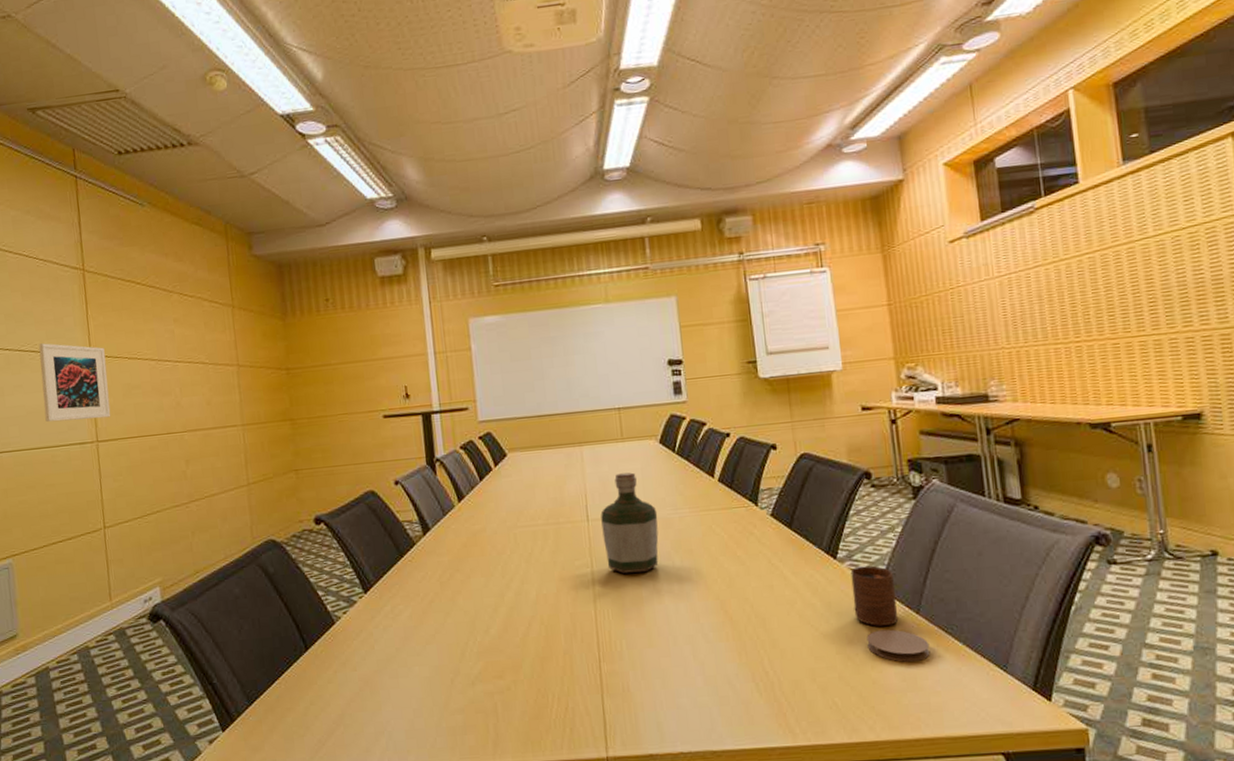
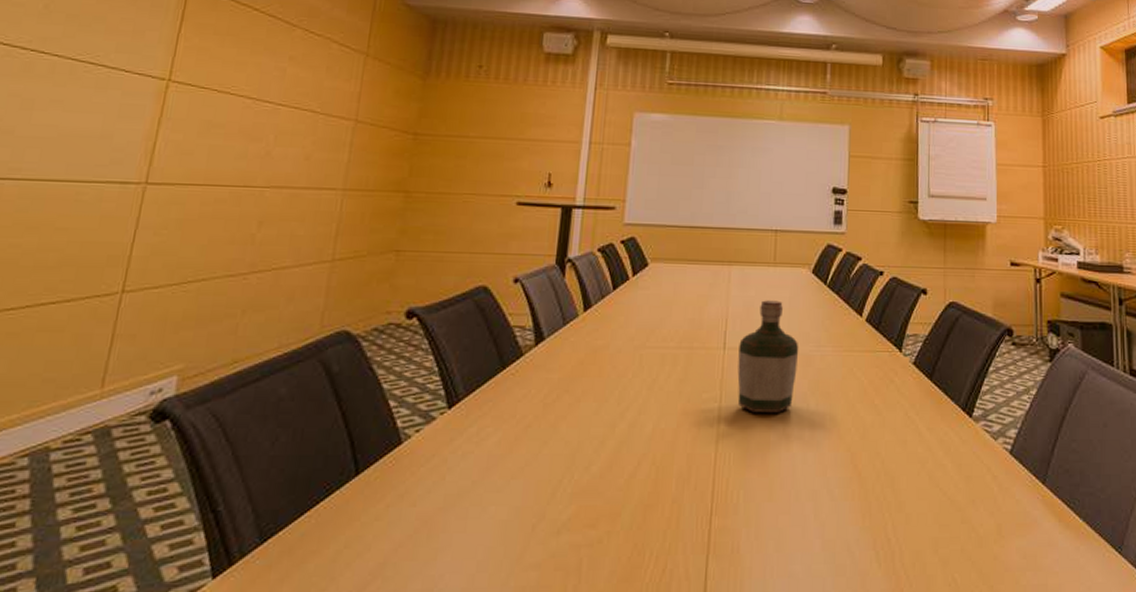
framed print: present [38,343,111,422] -> none [81,56,190,157]
cup: present [850,565,899,626] -> none [983,428,1025,495]
coaster: present [866,629,930,662] -> none [993,499,1052,537]

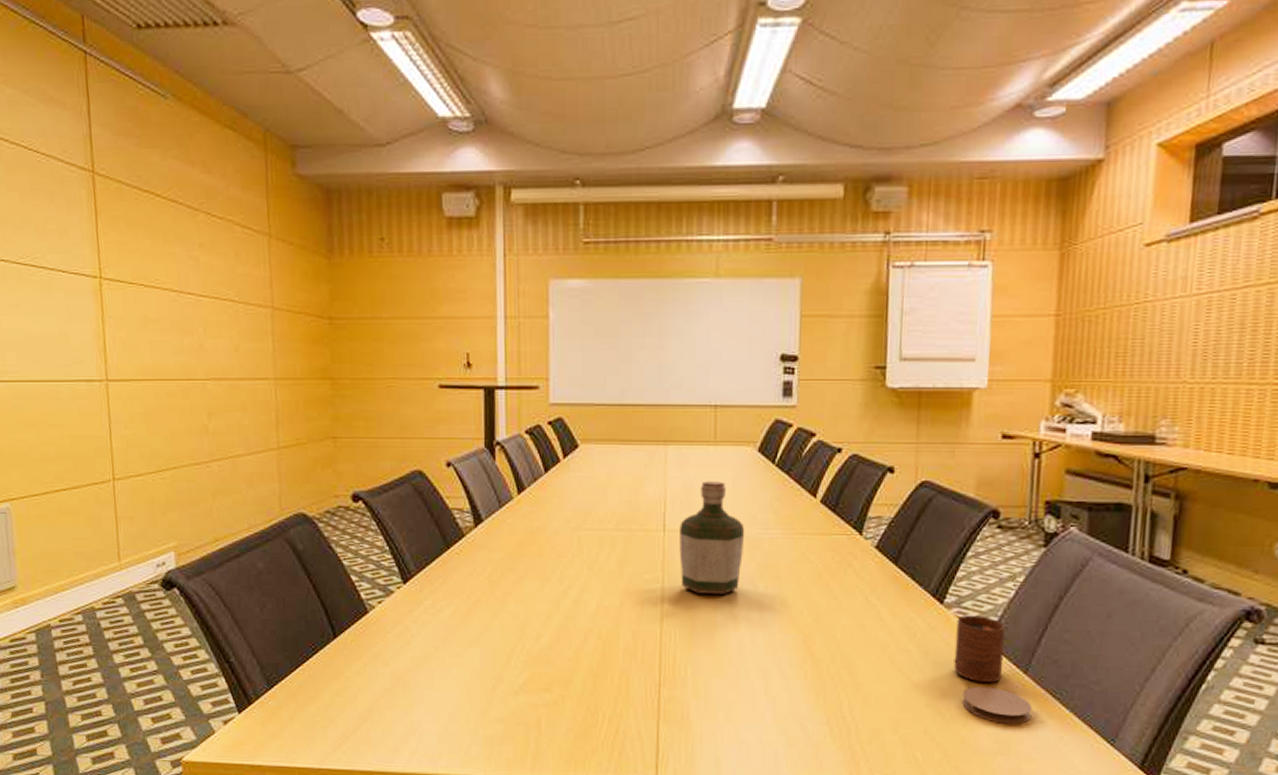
cup: none [983,428,1025,495] -> present [953,615,1005,682]
coaster: none [993,499,1052,537] -> present [962,686,1032,724]

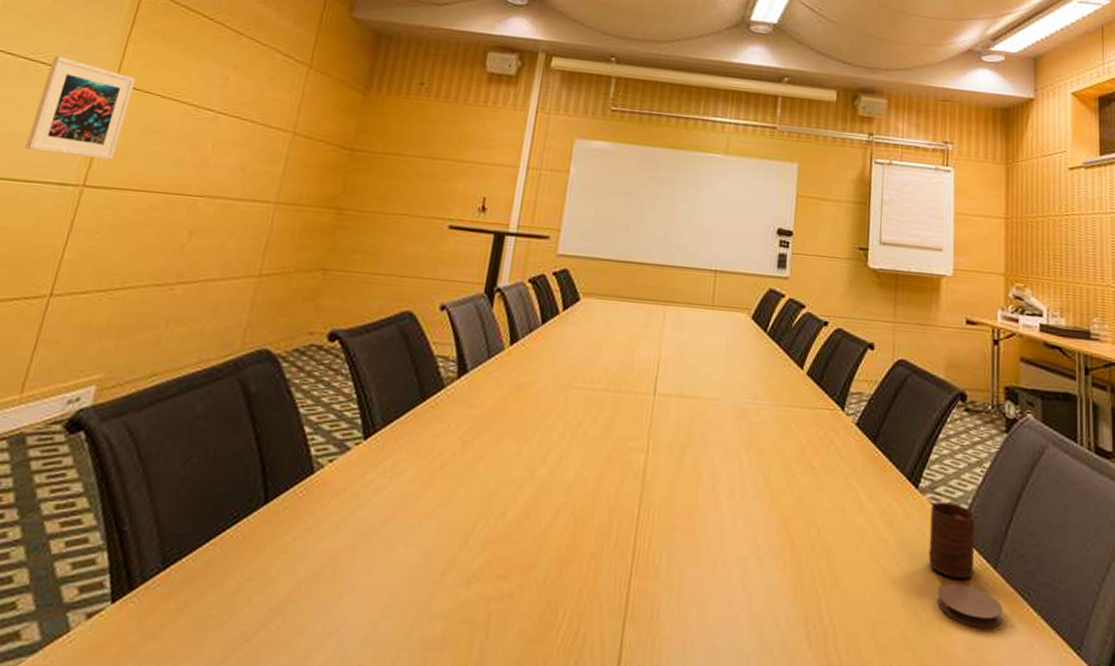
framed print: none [39,257,123,354] -> present [25,56,135,160]
bottle: present [679,481,745,596] -> none [665,345,734,469]

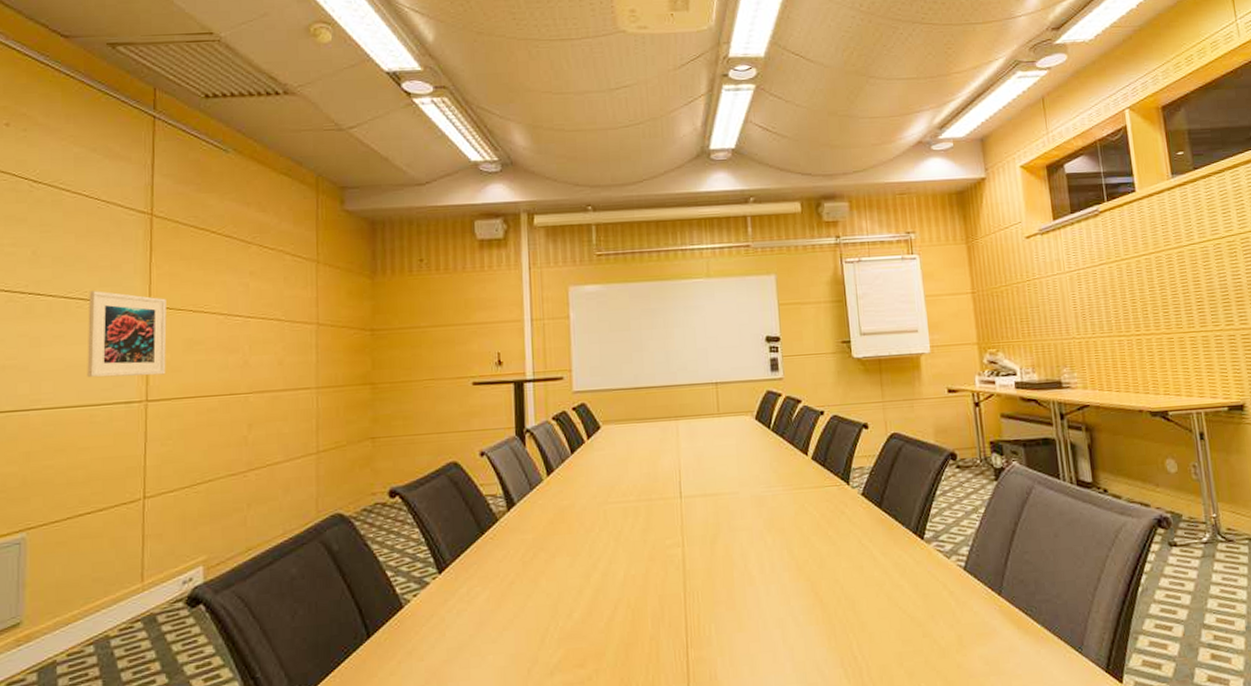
cup: present [928,501,975,579] -> none [937,546,982,608]
coaster: present [937,583,1003,628] -> none [952,611,1012,645]

